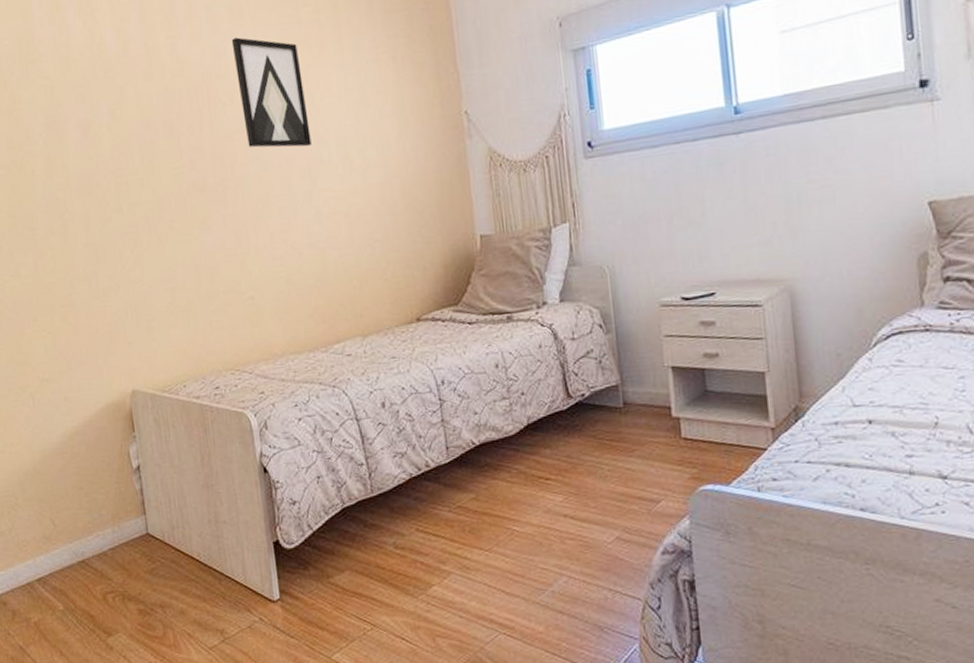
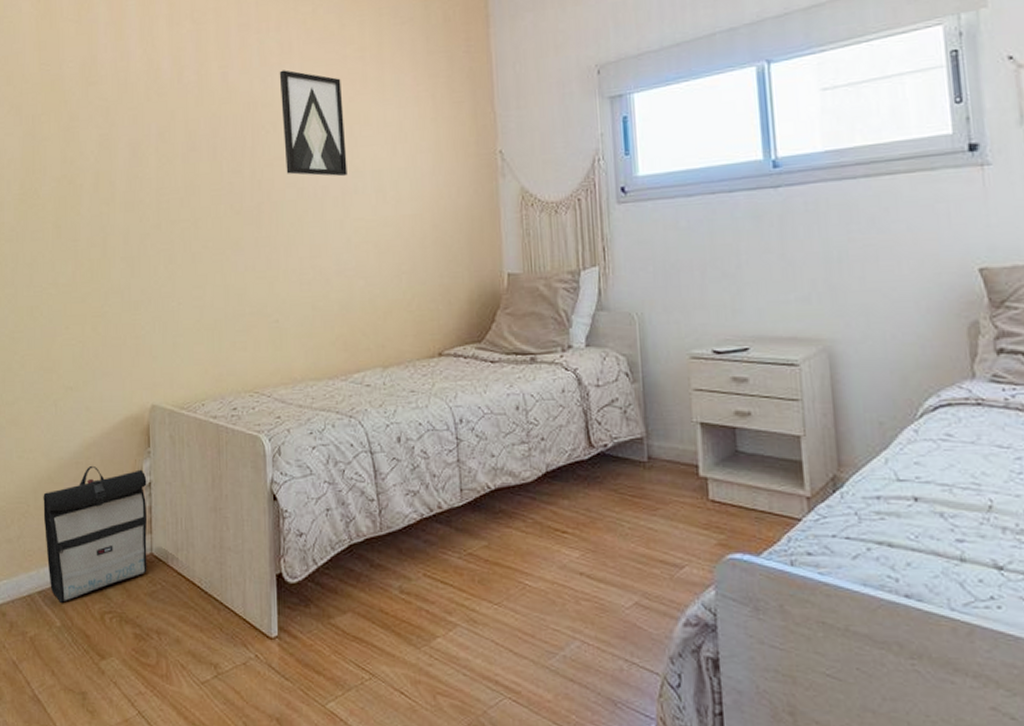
backpack: none [30,454,145,588] -> present [43,465,148,603]

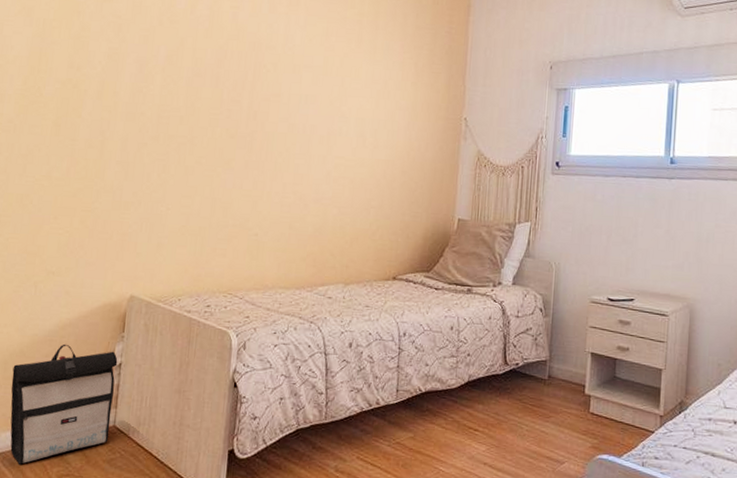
wall art: present [279,70,347,177] -> none [281,20,339,120]

